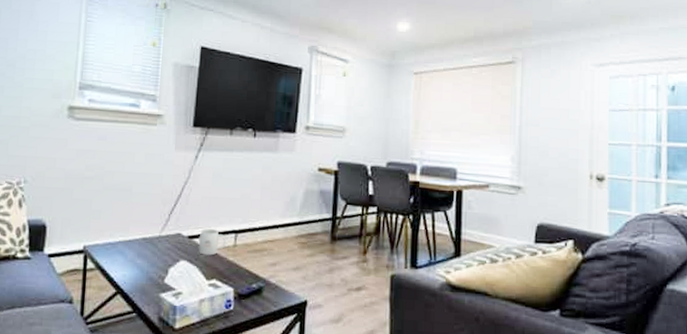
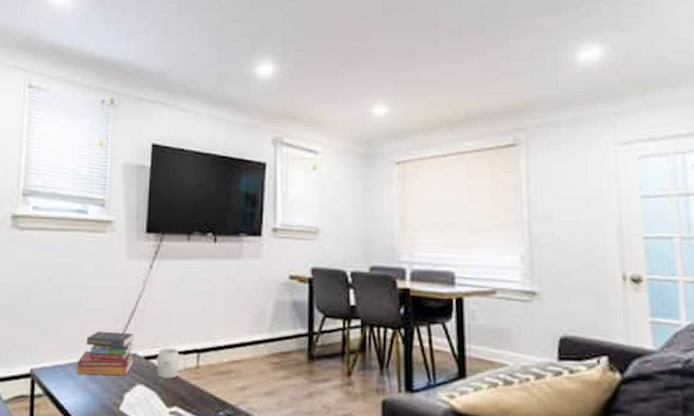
books: none [126,213,179,253] -> present [76,331,134,377]

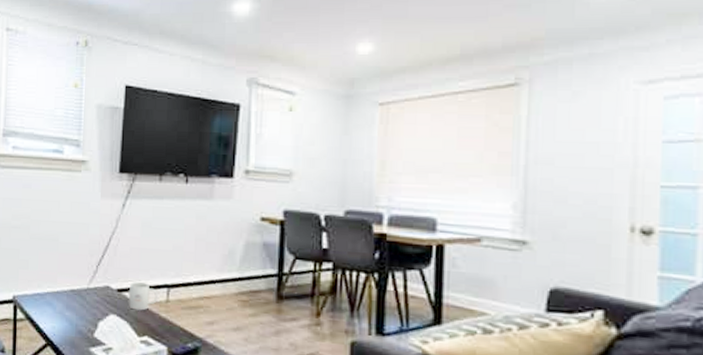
books: present [76,331,134,377] -> none [54,263,107,307]

